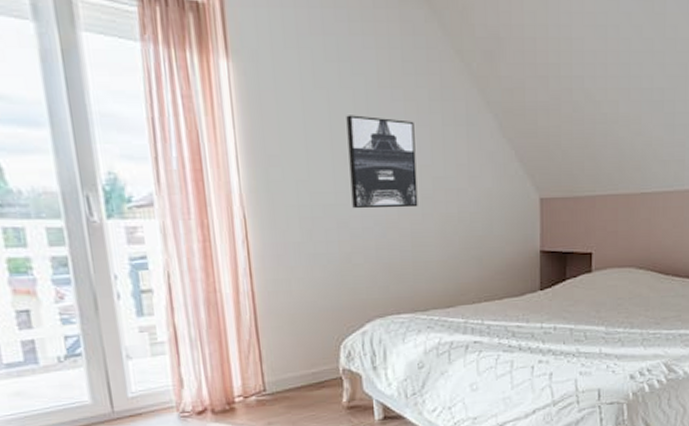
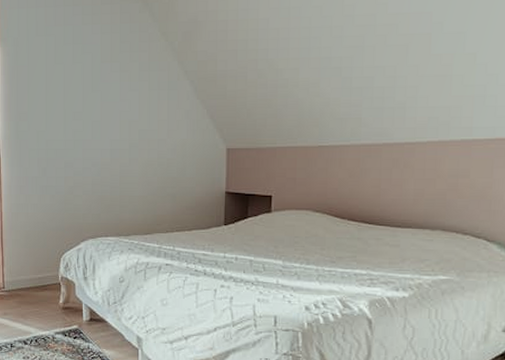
wall art: present [346,115,418,209] -> none [76,83,127,153]

